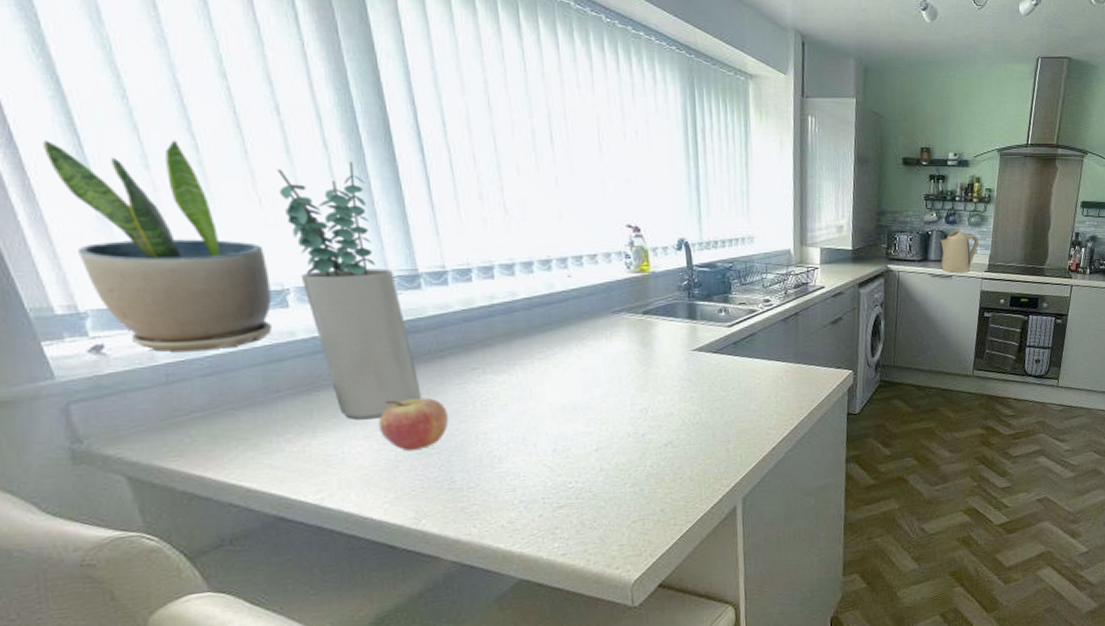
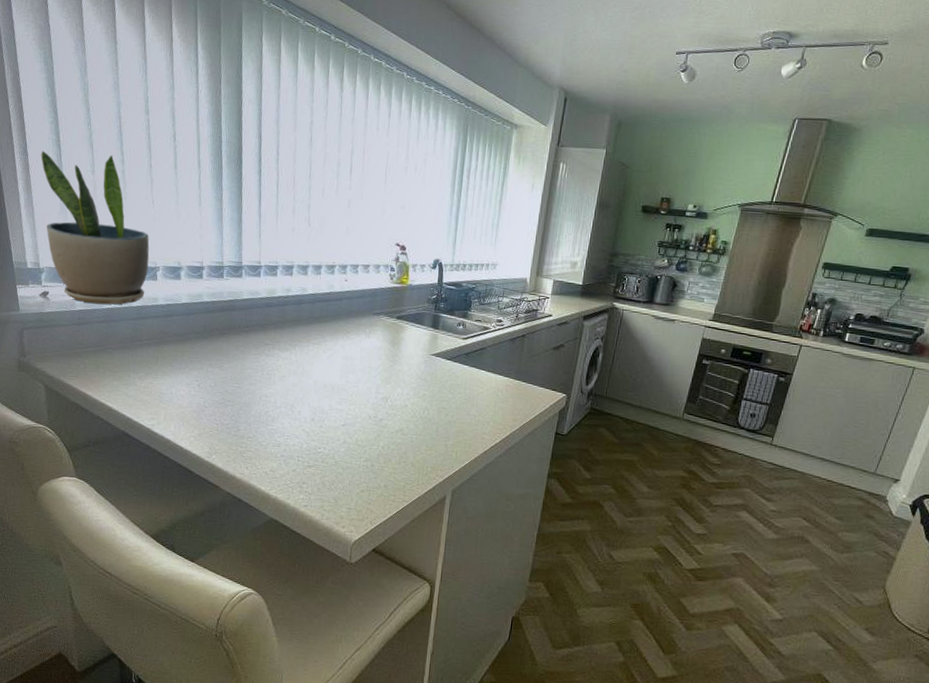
vase: present [276,161,422,420] -> none [165,177,229,371]
fruit: present [378,398,449,452] -> none [197,359,244,401]
kettle: present [940,230,978,274] -> none [666,277,707,319]

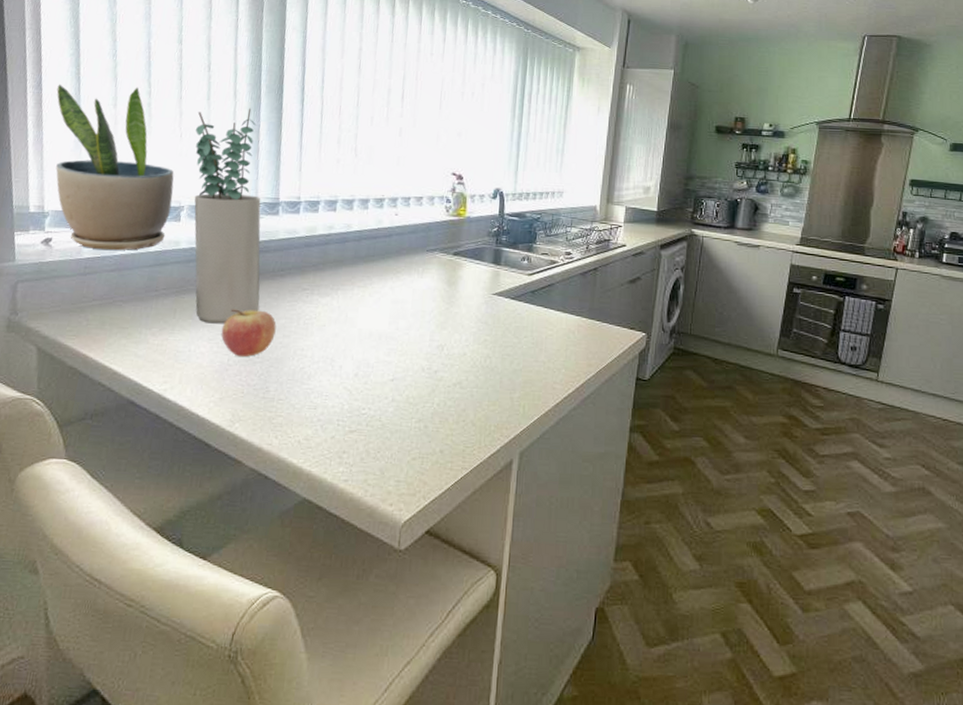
vase: none [165,177,229,371] -> present [194,108,261,324]
fruit: none [197,359,244,401] -> present [221,309,277,358]

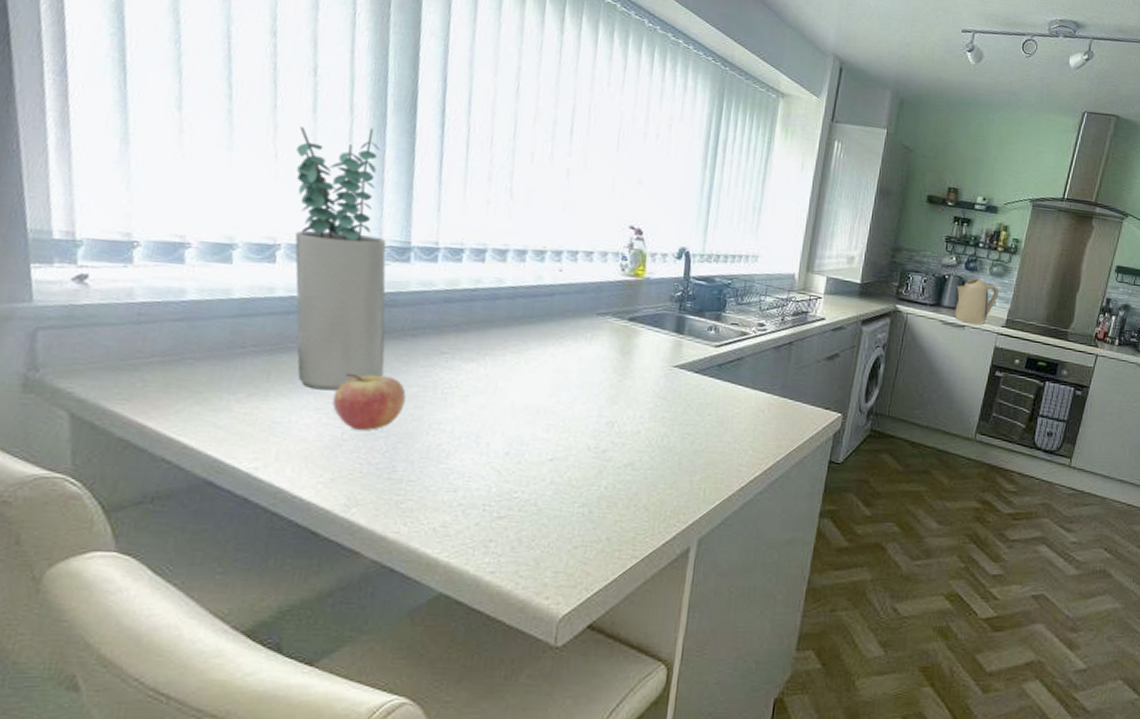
potted plant: present [55,84,175,251] -> none [90,72,267,296]
kettle: none [749,200,790,244] -> present [955,278,998,325]

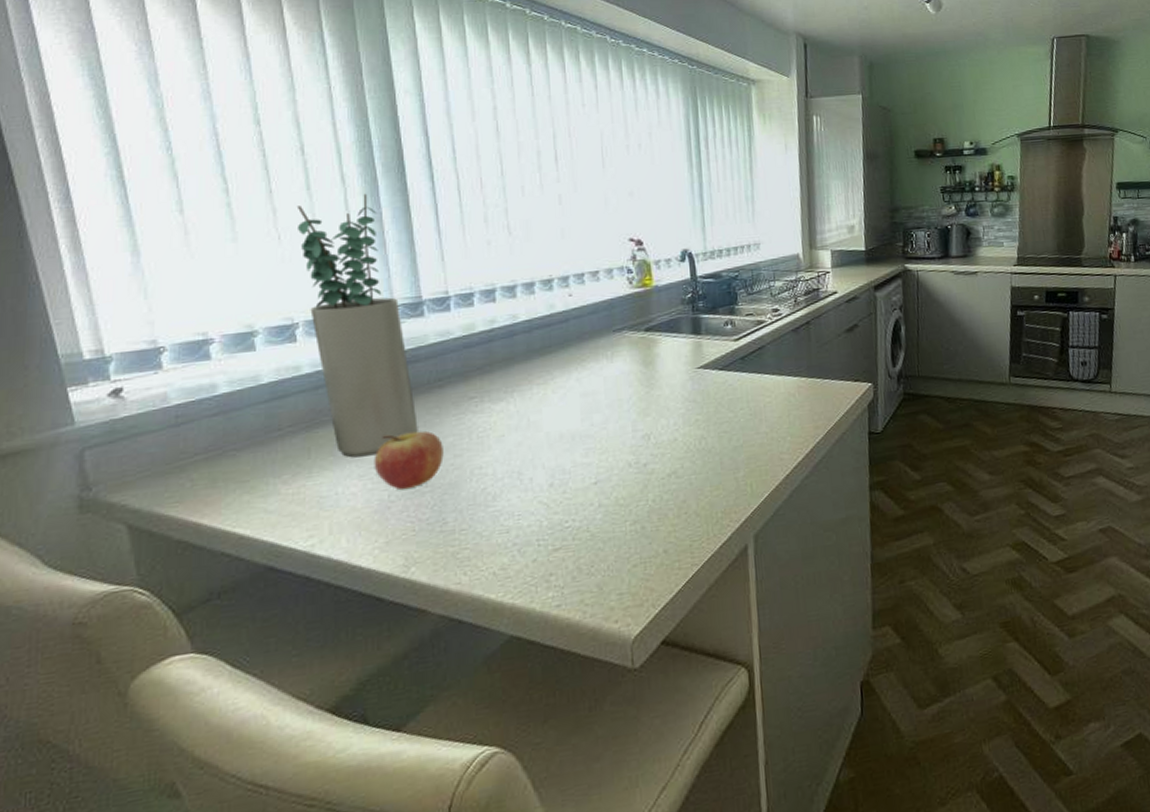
kettle: present [955,278,998,325] -> none [961,222,1004,270]

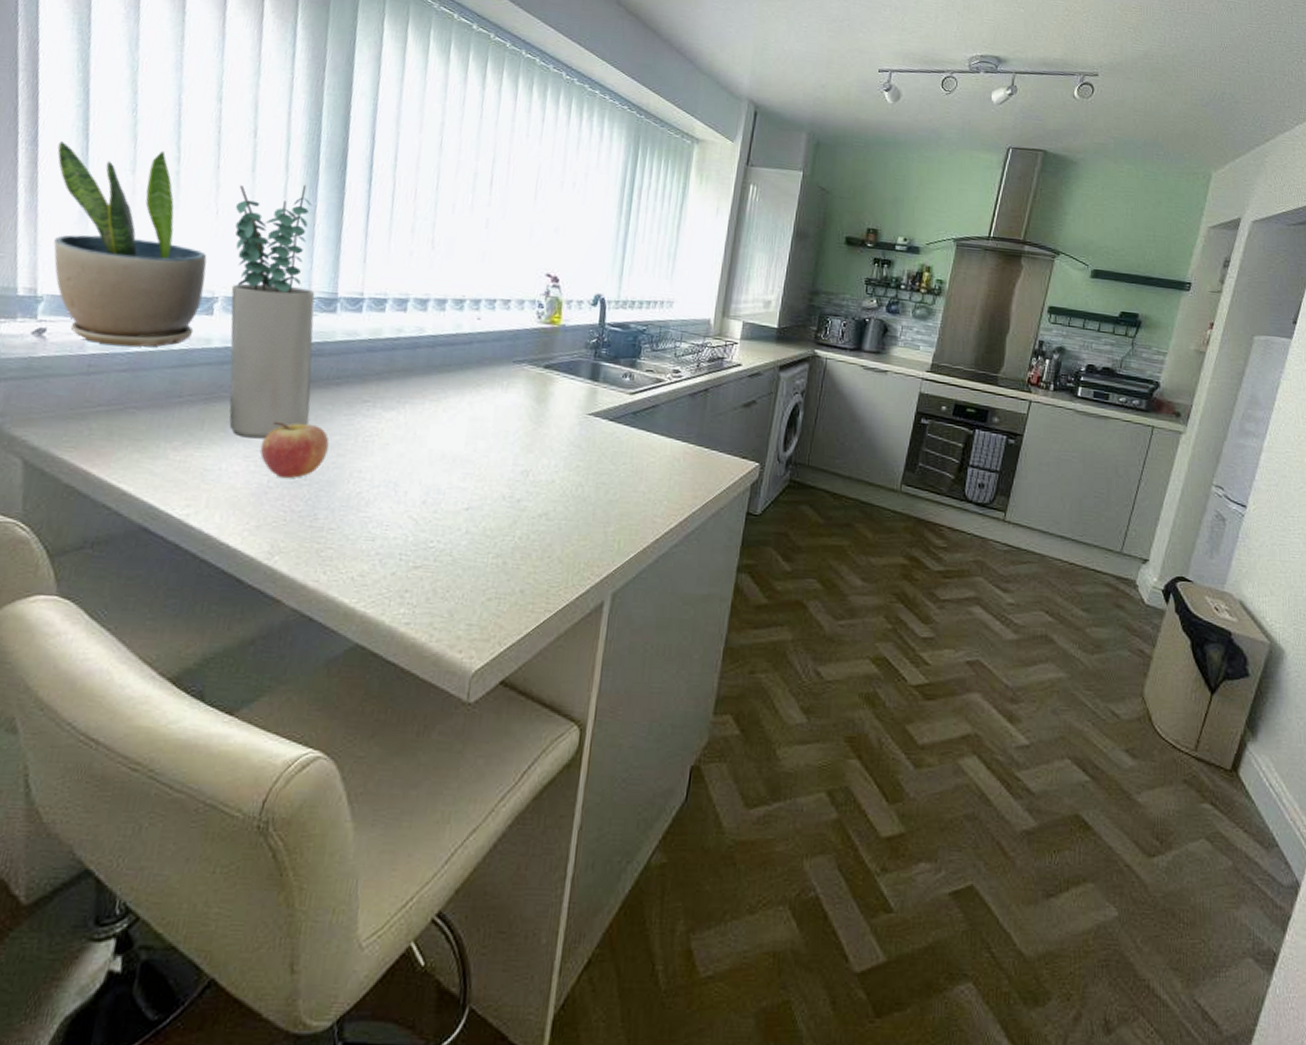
potted plant: none [94,184,282,393] -> present [53,140,207,347]

